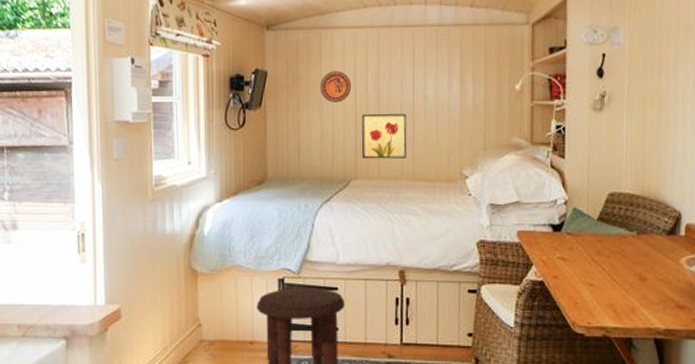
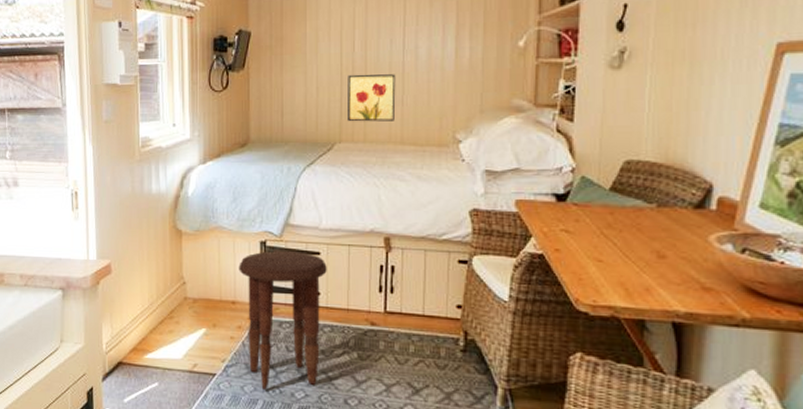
decorative plate: present [320,71,352,103] -> none [304,30,338,63]

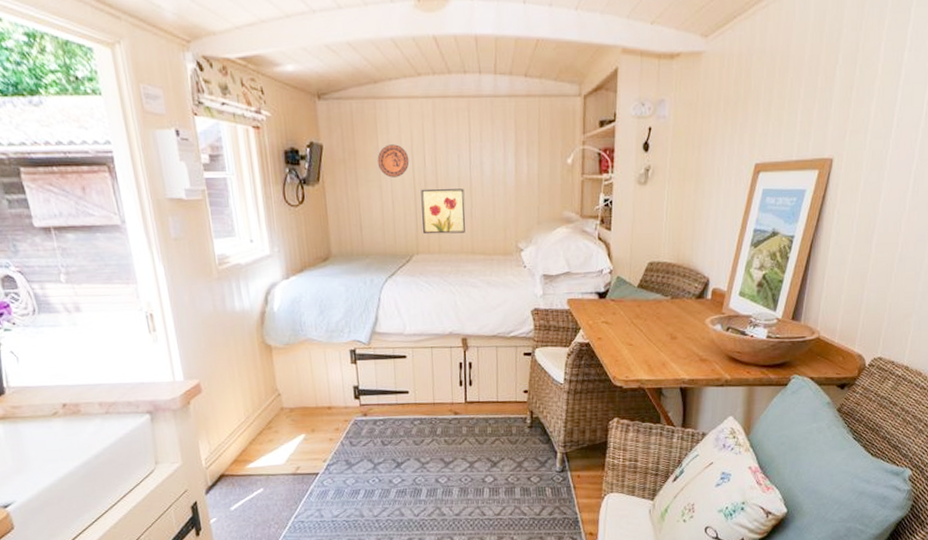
side table: present [239,251,327,390] -> none [331,356,414,481]
decorative plate: none [304,30,338,63] -> present [377,144,410,178]

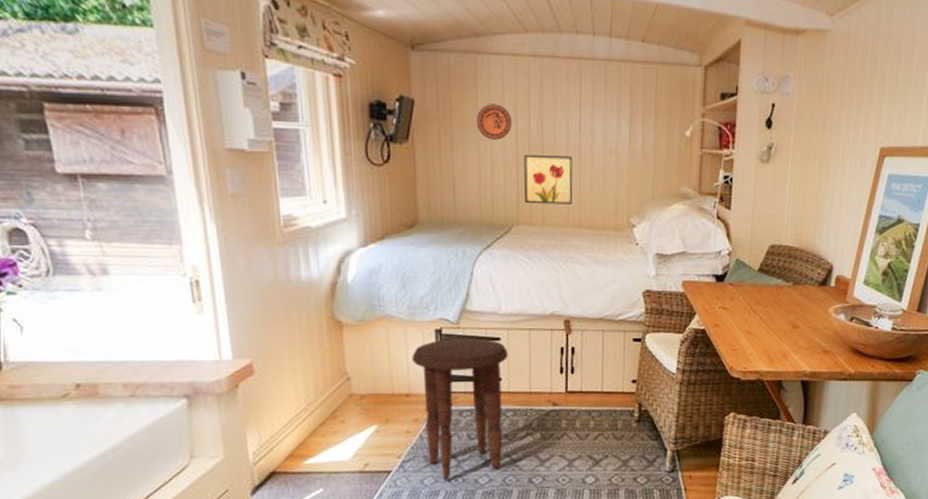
side table: none [331,356,414,481] -> present [412,338,508,480]

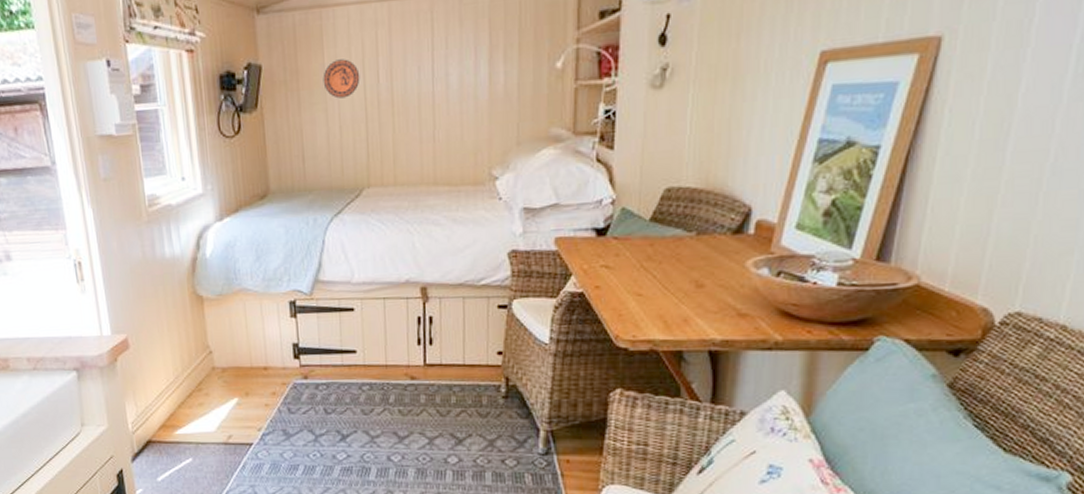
side table: present [412,338,508,480] -> none [268,309,362,454]
wall art: present [524,154,573,204] -> none [373,106,427,164]

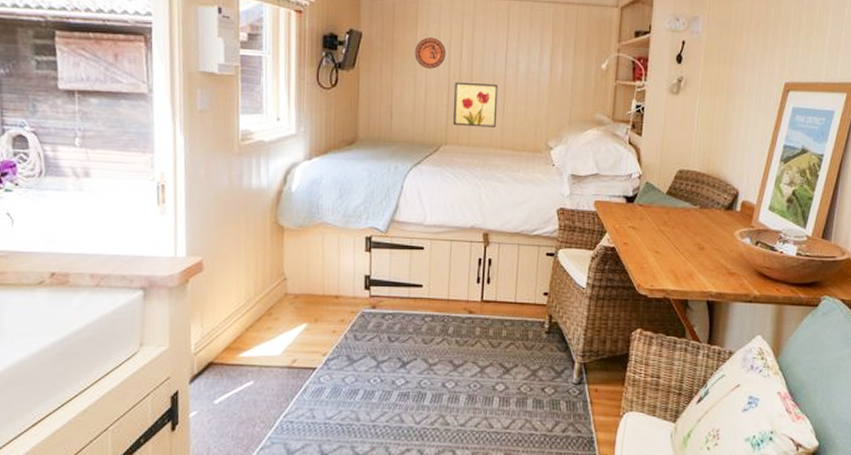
wall art: none [373,106,427,164] -> present [452,82,498,127]

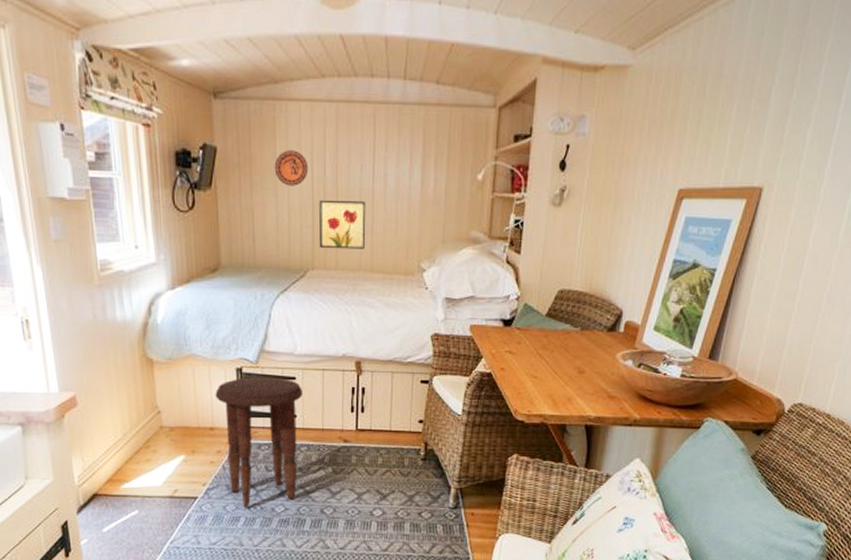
side table: none [343,246,430,380] -> present [215,377,303,507]

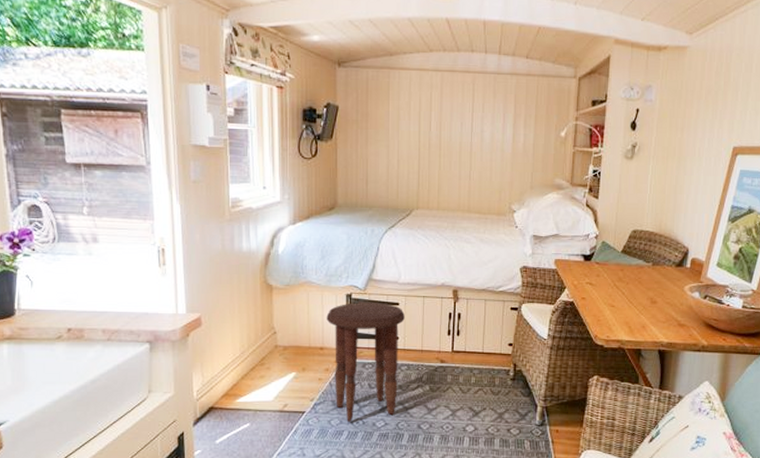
decorative plate: present [274,150,309,186] -> none [387,109,416,139]
wall art: present [319,200,366,249] -> none [423,150,465,193]

